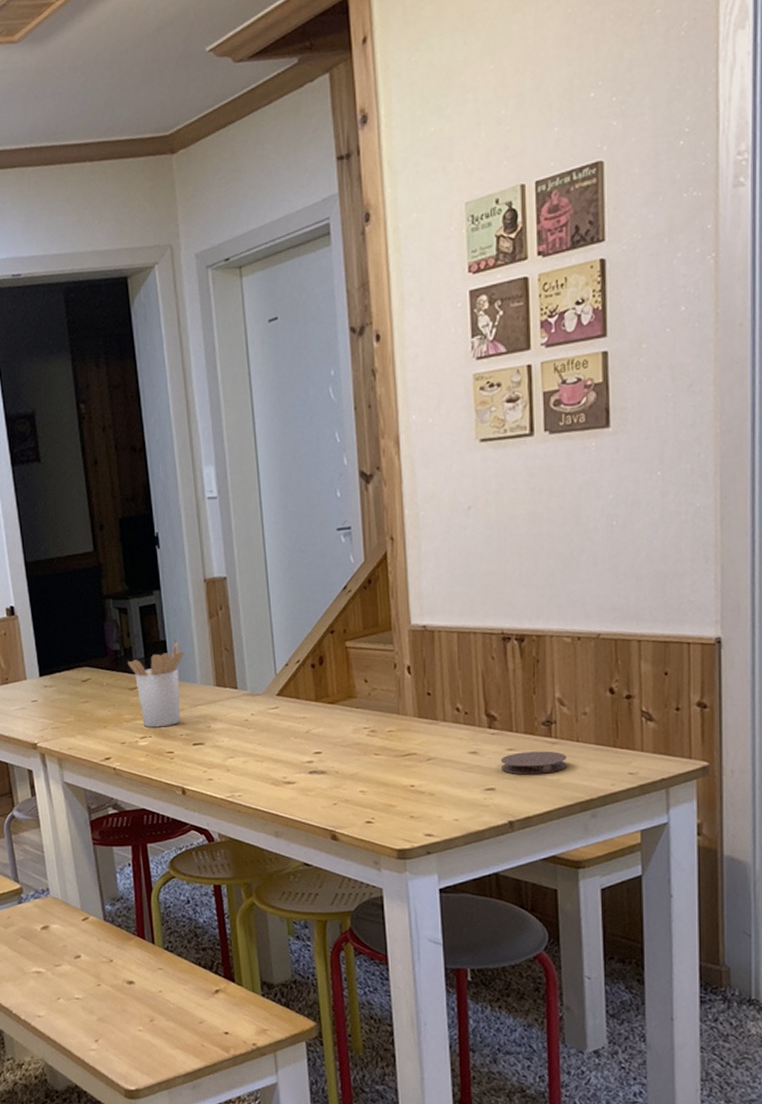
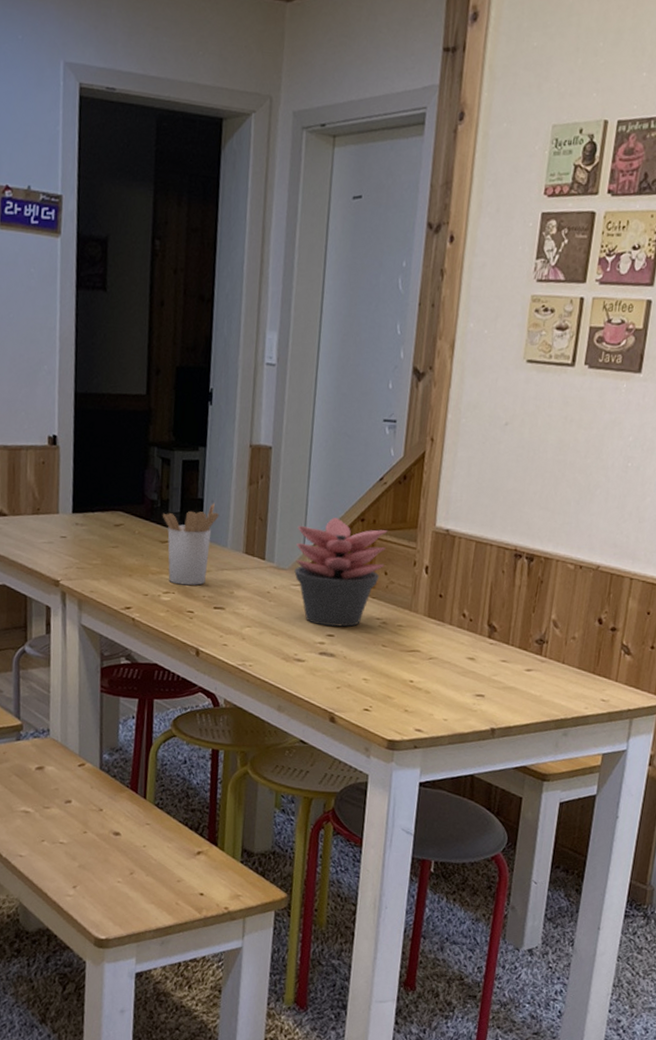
succulent plant: none [265,634,363,744] -> present [294,517,388,627]
coaster: present [500,751,568,775] -> none [492,665,552,689]

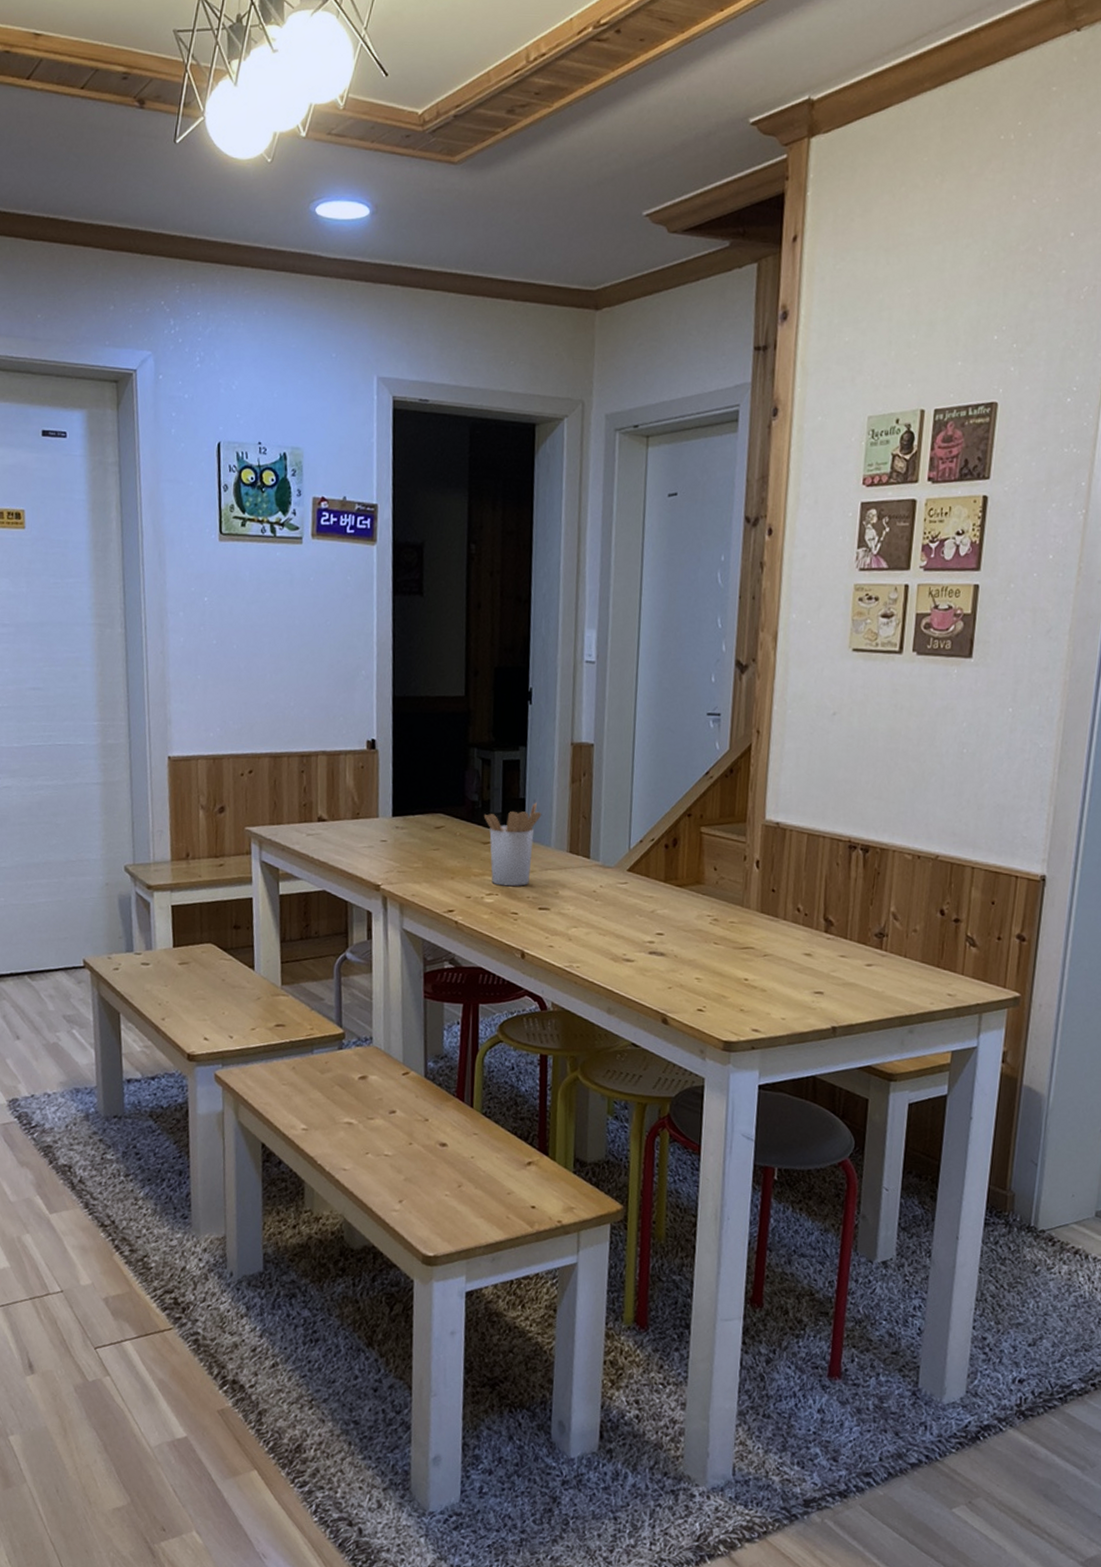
succulent plant: present [294,517,388,627] -> none [620,813,716,925]

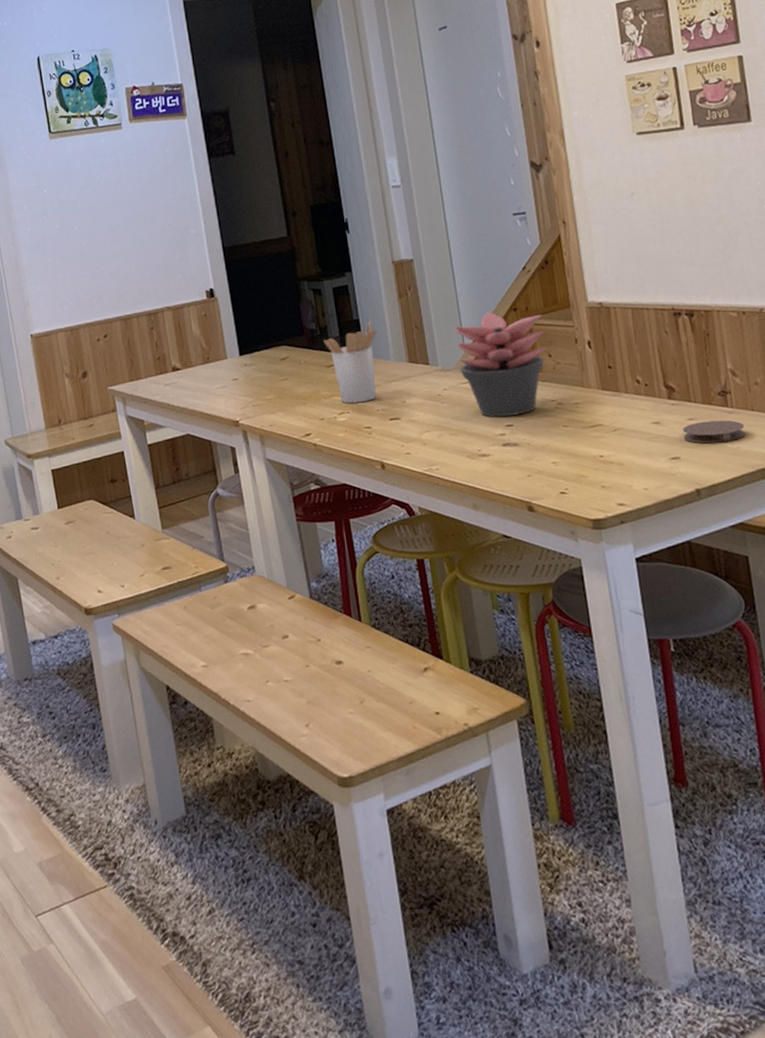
succulent plant: none [620,813,716,925] -> present [453,312,547,417]
coaster: none [831,960,894,985] -> present [682,420,746,444]

